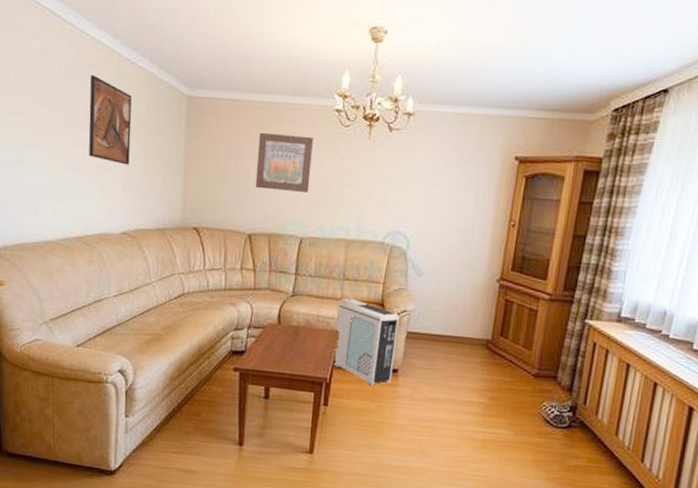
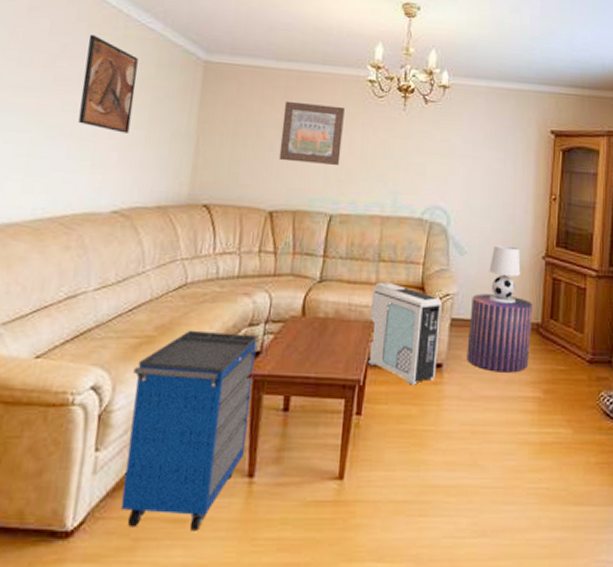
cabinet: none [147,331,242,480] -> present [120,330,257,531]
stool: none [420,311,485,381] -> present [466,293,533,373]
table lamp: none [443,268,476,322] -> present [489,245,521,304]

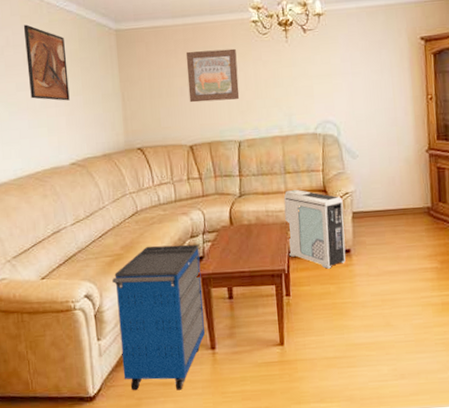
stool: present [466,293,533,373] -> none [368,187,424,251]
table lamp: present [489,245,521,304] -> none [379,145,408,195]

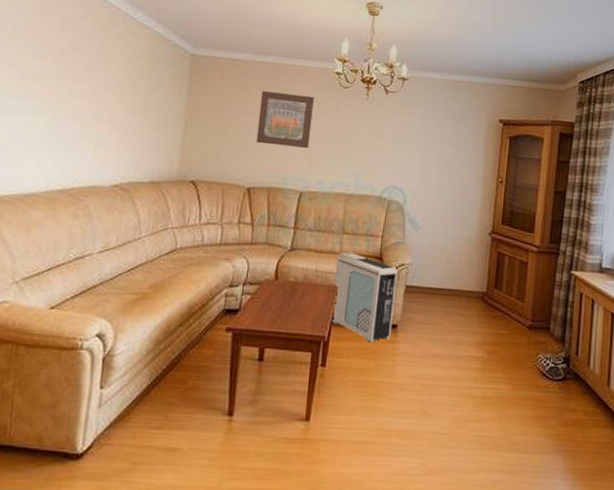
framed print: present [23,24,70,101] -> none [84,30,135,118]
cabinet: present [112,244,206,391] -> none [121,289,236,459]

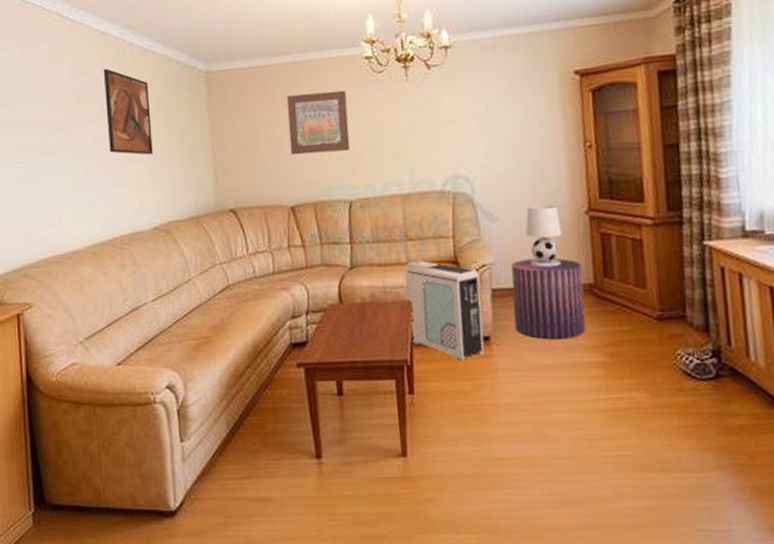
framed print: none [84,30,135,118] -> present [103,68,153,155]
stool: none [418,264,480,335] -> present [511,258,586,340]
table lamp: none [440,222,469,274] -> present [525,205,562,268]

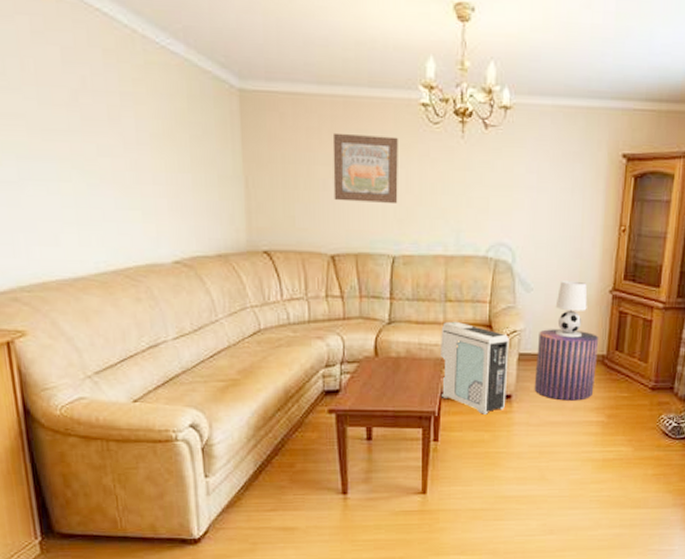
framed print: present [103,68,153,155] -> none [106,63,174,178]

